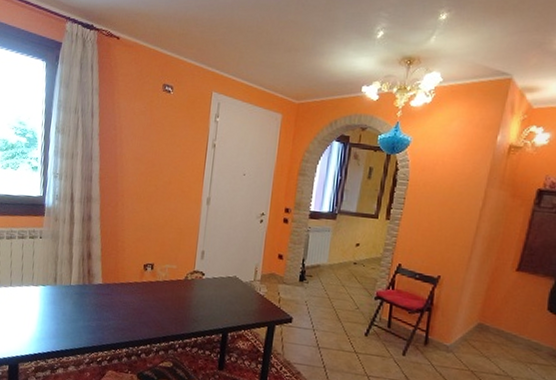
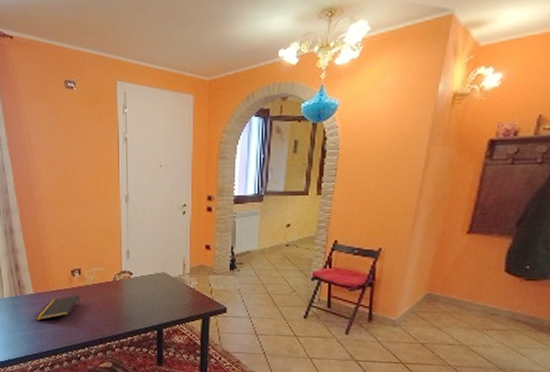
notepad: none [100,289,150,312] -> present [35,295,81,320]

